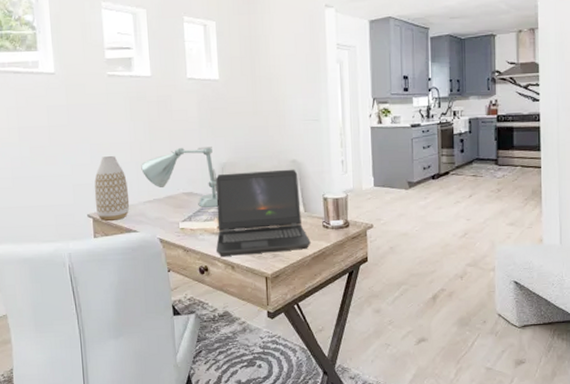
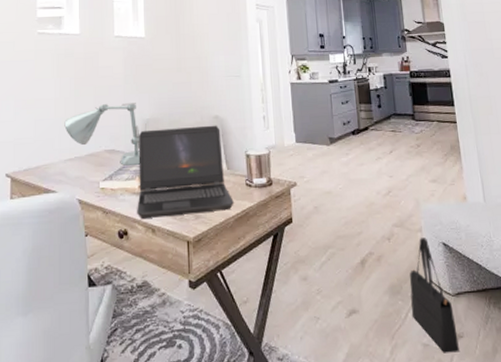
vase: present [94,156,130,222] -> none [14,113,50,182]
tote bag: none [477,276,520,376] -> present [409,238,459,353]

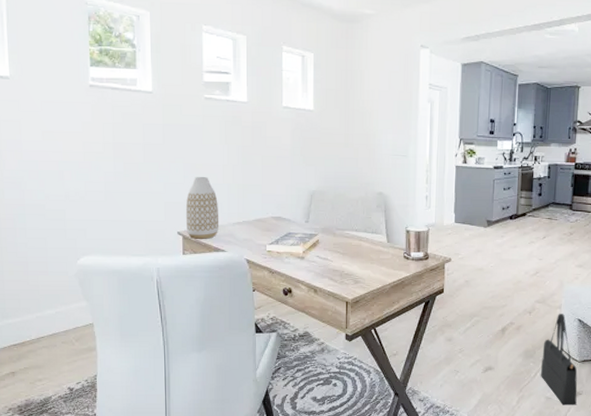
vase: none [14,113,50,182] -> present [185,177,219,240]
desk lamp: present [64,103,140,167] -> none [232,174,305,233]
laptop computer: present [137,125,234,219] -> none [301,201,391,280]

